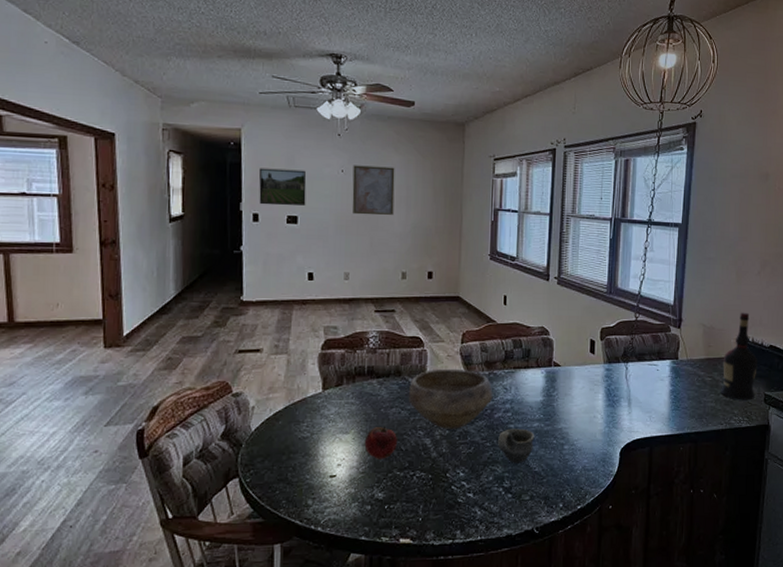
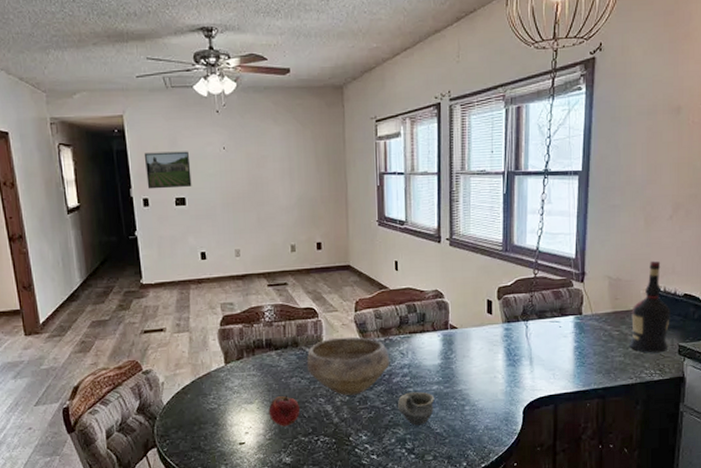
wall art: present [352,165,395,216] -> none [234,139,278,191]

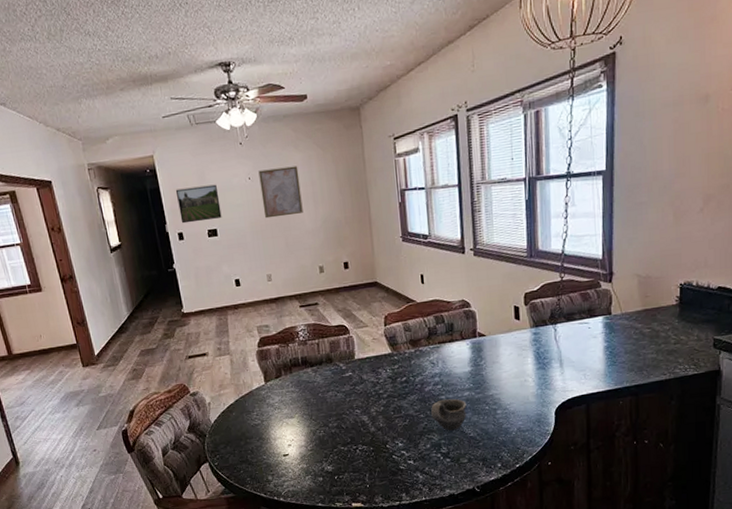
wall art: none [234,139,278,191] -> present [258,166,303,219]
fruit: present [268,395,300,427] -> none [308,408,338,438]
bowl: present [306,336,390,396] -> none [341,350,422,406]
liquor: present [629,260,670,353] -> none [661,255,704,348]

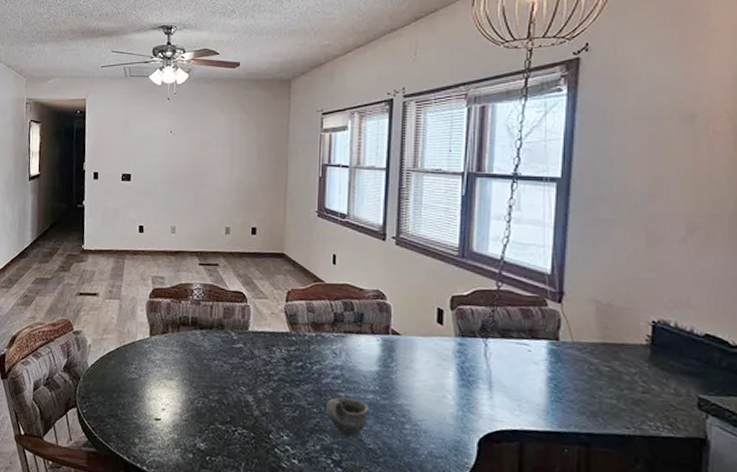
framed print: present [175,184,222,224] -> none [99,132,139,165]
wall art: present [258,166,303,219] -> none [179,126,220,173]

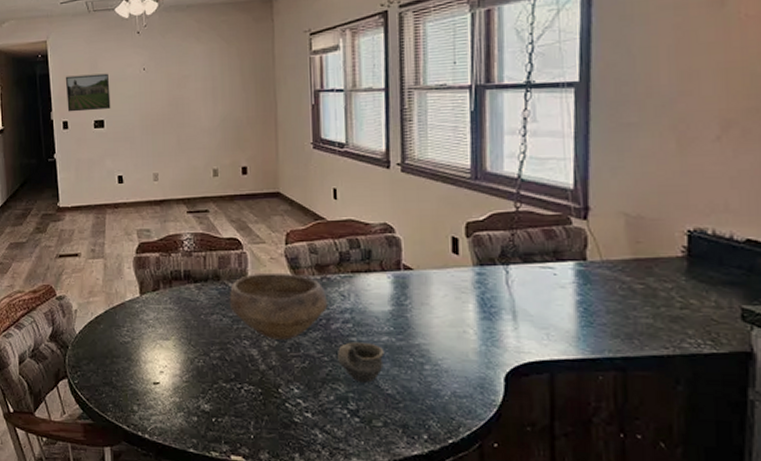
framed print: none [99,132,139,165] -> present [65,73,111,112]
bowl: none [230,325,321,390] -> present [229,272,328,340]

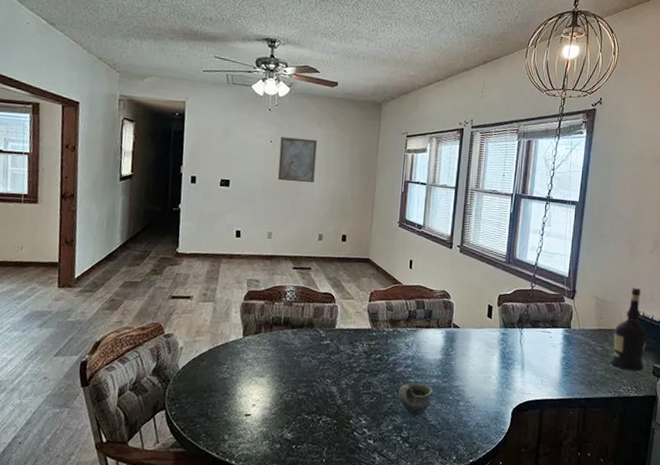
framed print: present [65,73,111,112] -> none [197,136,239,171]
wall art: none [154,58,200,113] -> present [277,136,318,182]
bowl: present [229,272,328,340] -> none [318,323,396,380]
liquor: none [660,194,725,317] -> present [610,287,648,372]

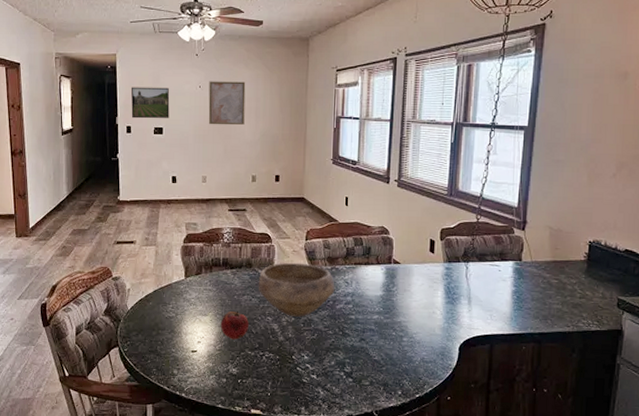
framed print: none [197,136,239,171] -> present [130,87,170,119]
fruit: none [277,372,307,403] -> present [220,311,248,340]
bowl: none [318,323,396,380] -> present [258,262,335,317]
cup: present [398,382,433,416] -> none [340,319,375,351]
liquor: present [610,287,648,372] -> none [567,215,611,304]

